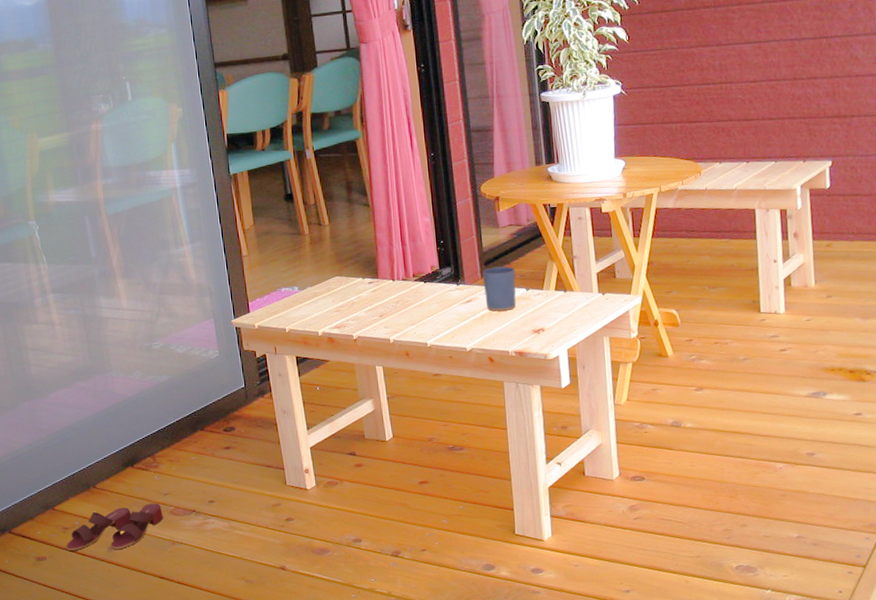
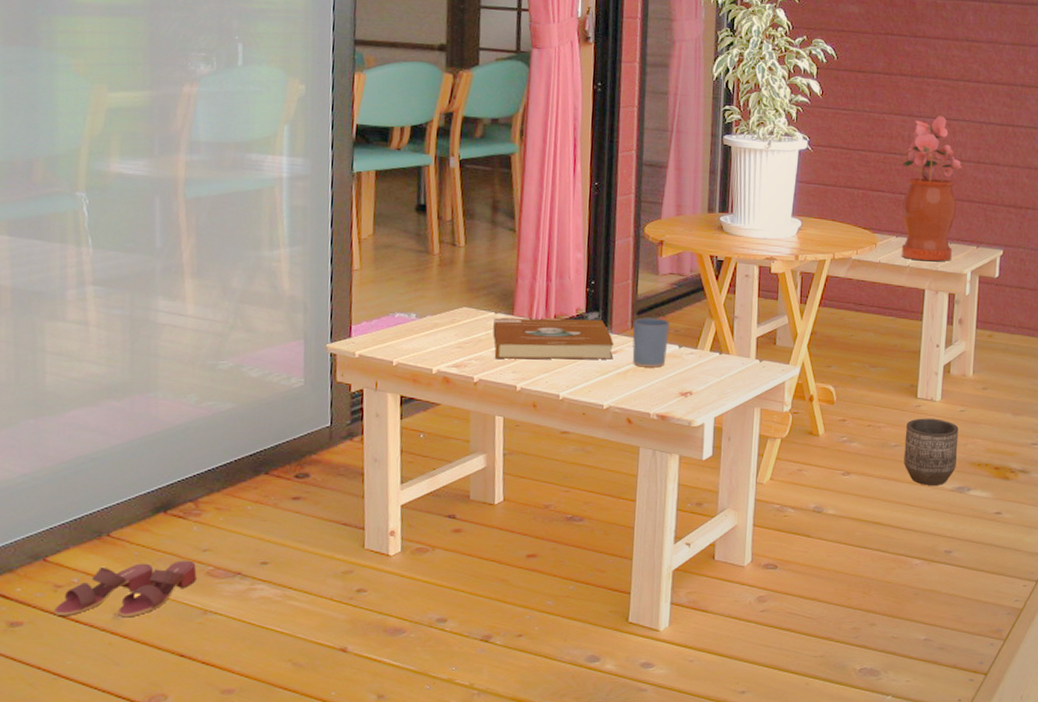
book: none [362,273,469,317] -> present [493,318,614,360]
potted flower: none [713,40,779,183] -> present [899,115,962,262]
planter: none [753,330,809,394] -> present [904,418,959,485]

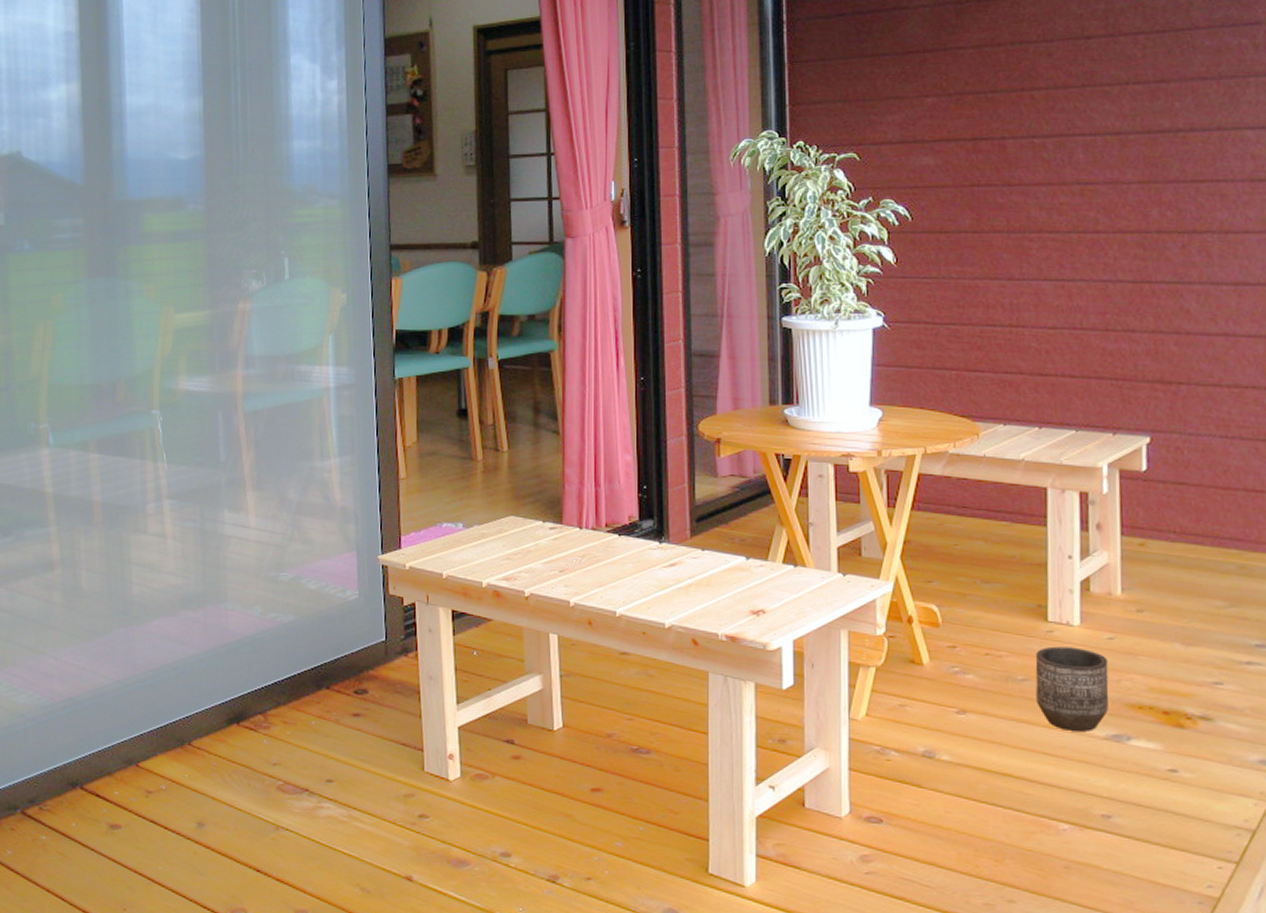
sandal: present [54,560,197,618] -> none [146,773,269,828]
book: present [493,318,614,360] -> none [542,527,673,573]
mug: present [632,317,670,368] -> none [692,525,734,582]
potted flower: present [899,115,962,262] -> none [1000,276,1085,454]

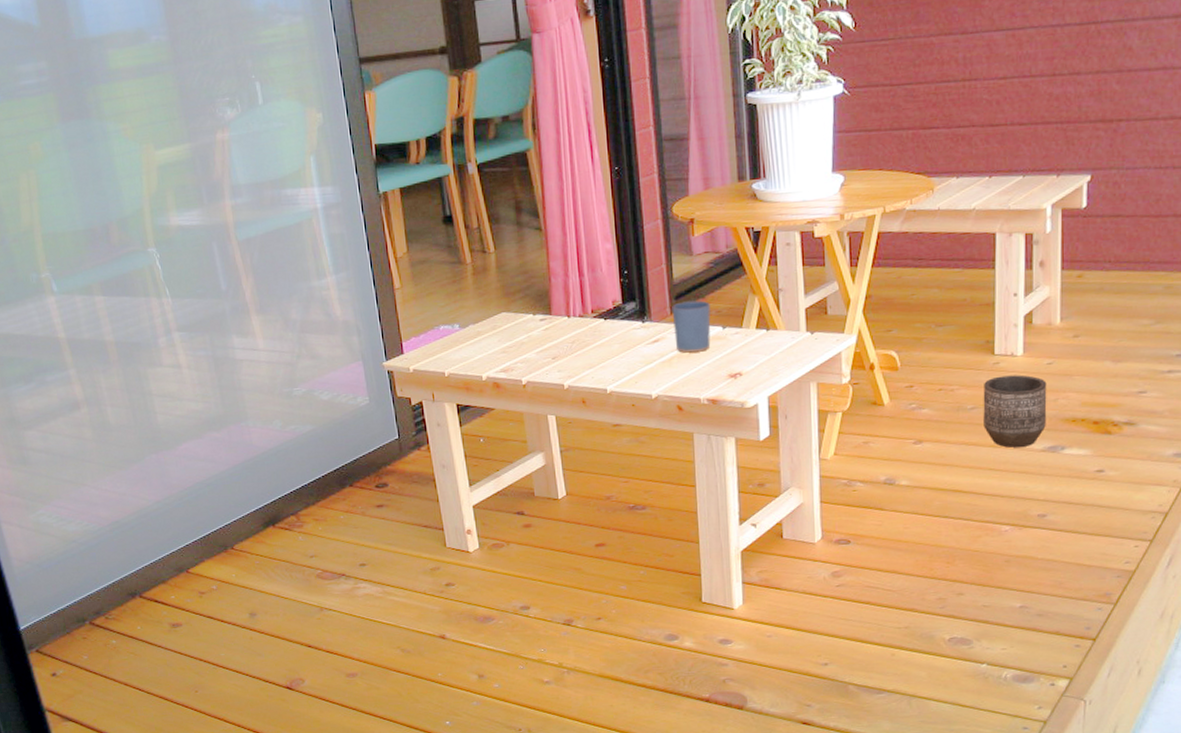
mug: none [692,525,734,582] -> present [672,300,711,353]

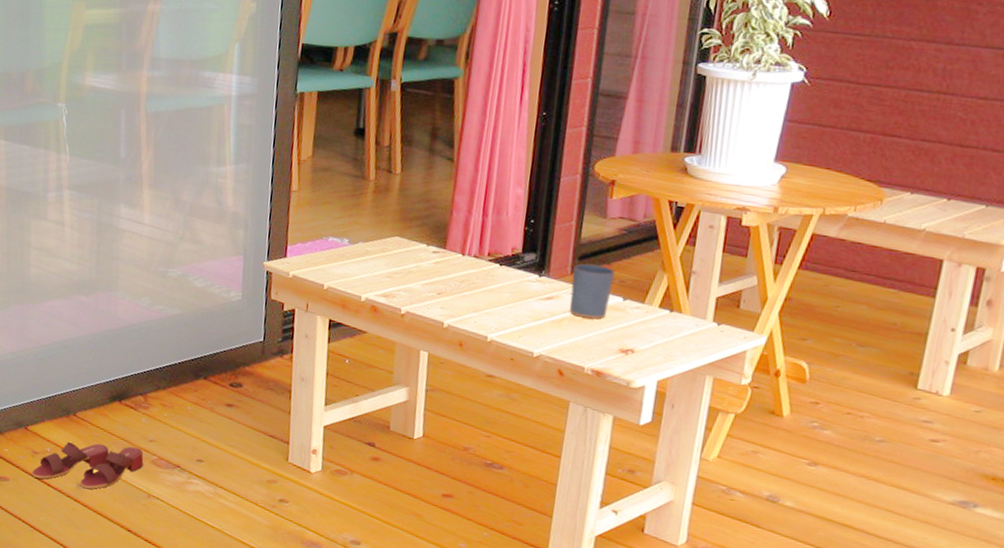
sandal: none [203,566,309,617] -> present [32,442,144,490]
planter: present [983,375,1047,447] -> none [889,412,971,495]

